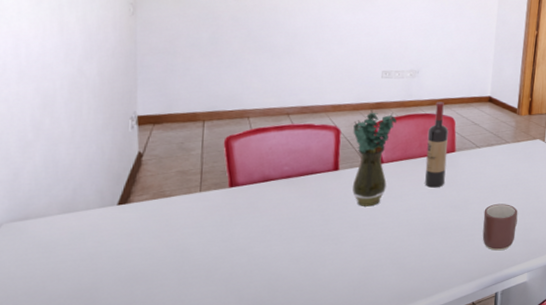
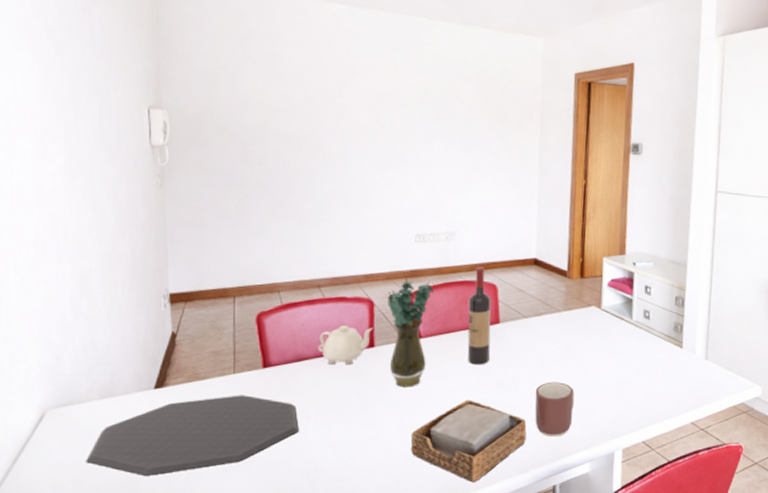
placemat: none [42,211,263,287] -> present [86,395,299,476]
teapot: none [284,150,339,186] -> present [318,325,374,365]
napkin holder: none [368,218,475,291] -> present [410,399,527,483]

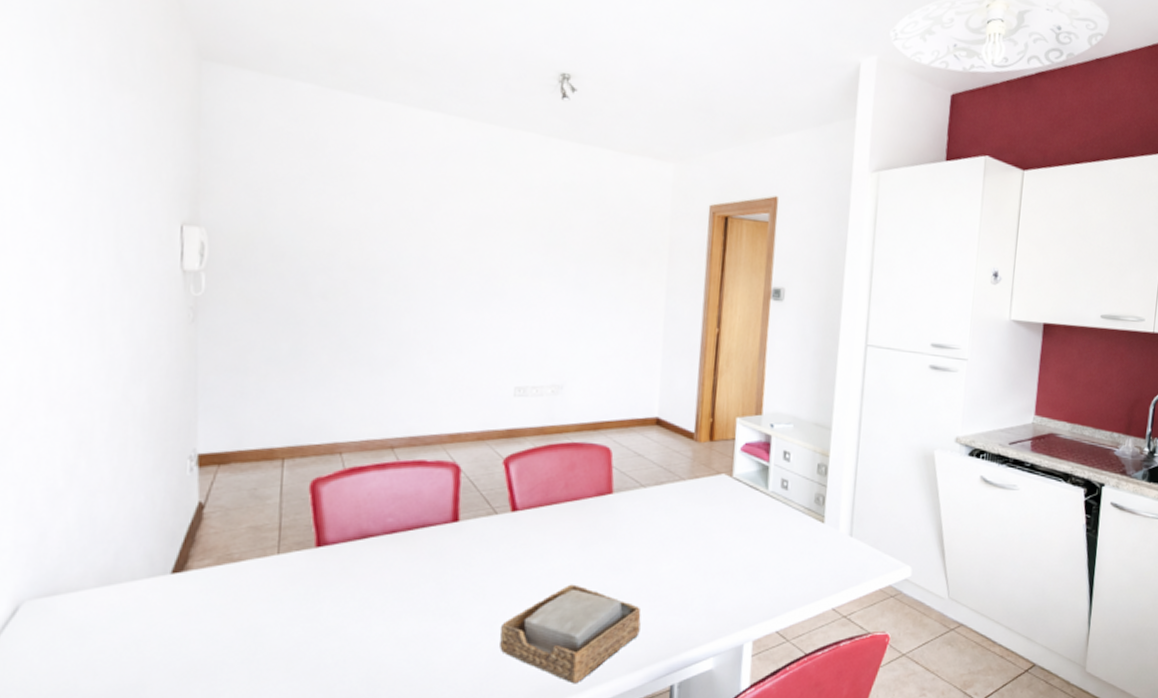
placemat: present [86,395,299,476] -> none [73,580,360,683]
teapot: present [318,325,374,365] -> none [388,495,460,544]
vase: present [387,276,433,387] -> none [476,437,534,570]
wine bottle: present [467,266,491,365] -> none [573,426,604,543]
mug: present [534,382,575,437] -> none [651,562,699,627]

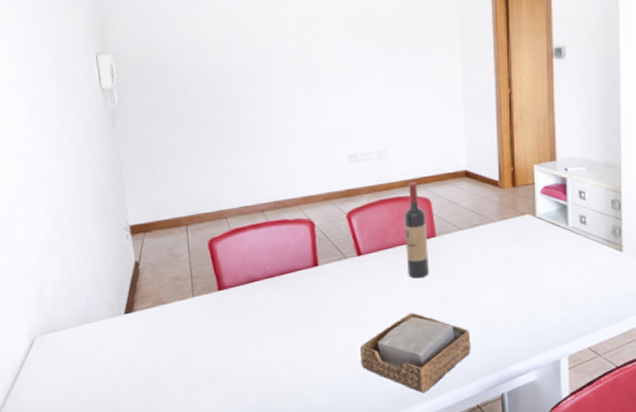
wine bottle: none [573,426,604,543] -> present [403,182,429,278]

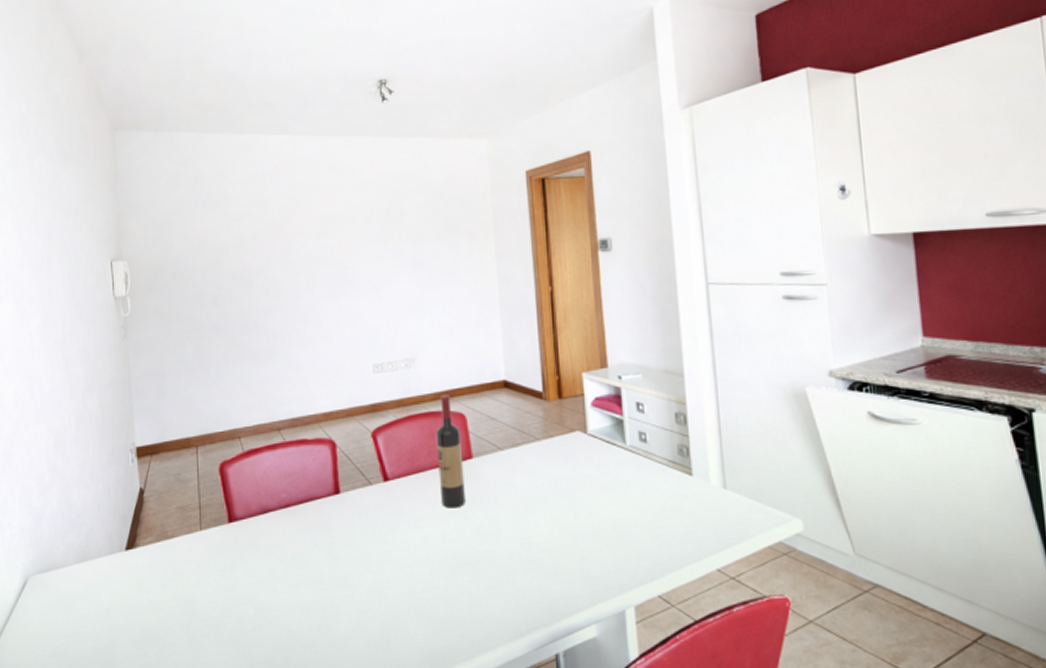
napkin holder: present [359,313,471,393] -> none [386,550,517,652]

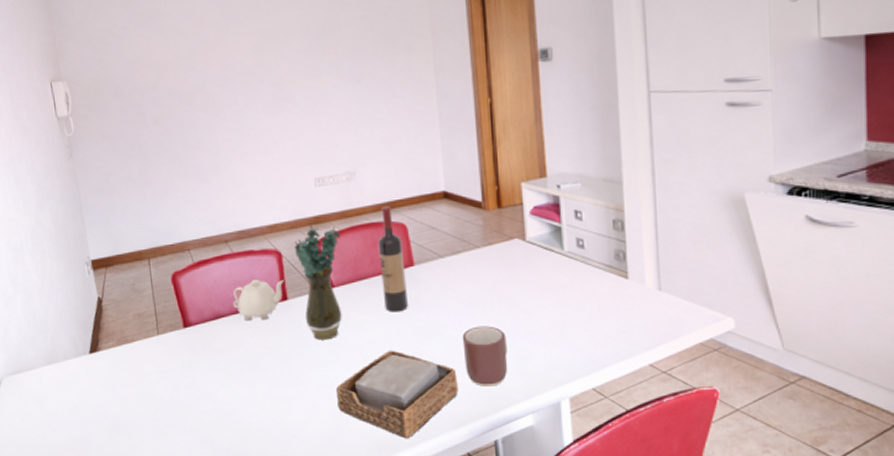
teapot: none [282,471,338,516] -> present [233,279,285,321]
vase: none [350,412,397,538] -> present [294,223,342,340]
napkin holder: none [386,550,517,652] -> present [335,350,458,439]
mug: none [521,525,570,592] -> present [462,326,508,387]

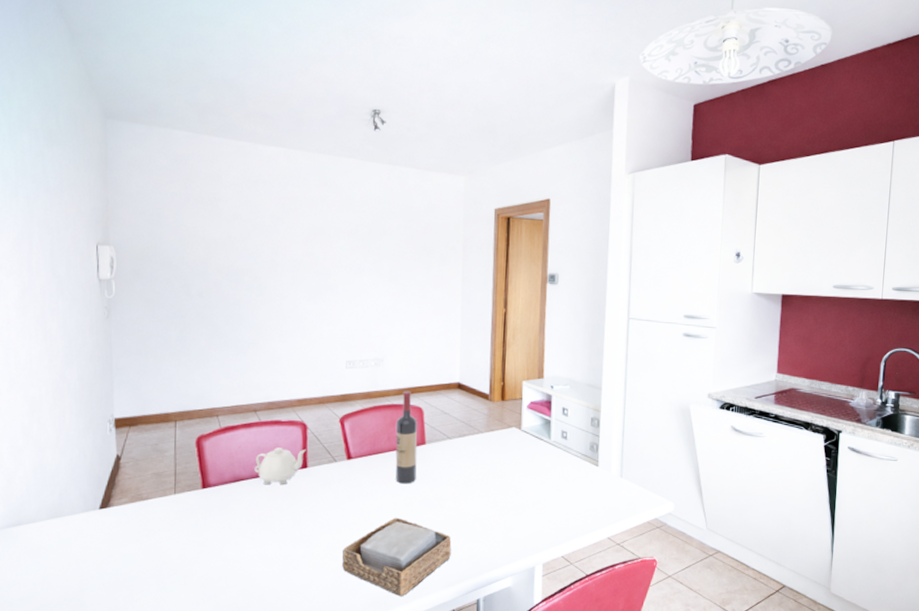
vase: present [294,223,342,340] -> none [320,401,363,506]
mug: present [462,326,508,387] -> none [459,499,497,552]

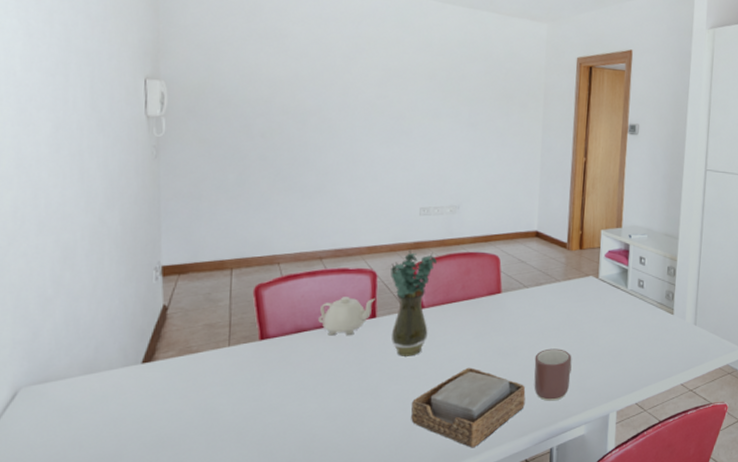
vase: none [320,401,363,506] -> present [390,248,437,356]
wine bottle: present [395,391,418,484] -> none [469,239,493,334]
mug: none [459,499,497,552] -> present [534,348,572,401]

